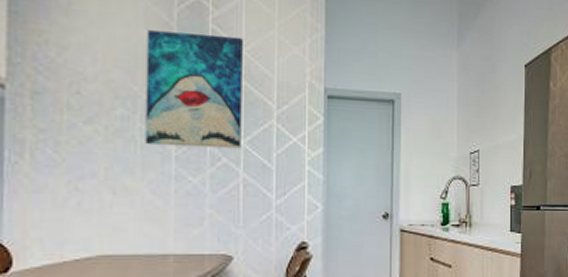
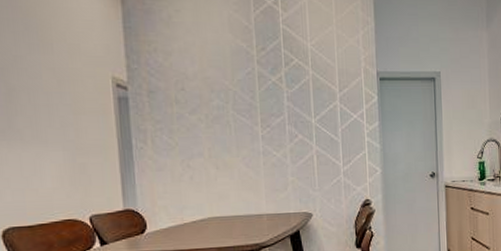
wall art: present [145,30,243,149] -> none [231,33,313,128]

